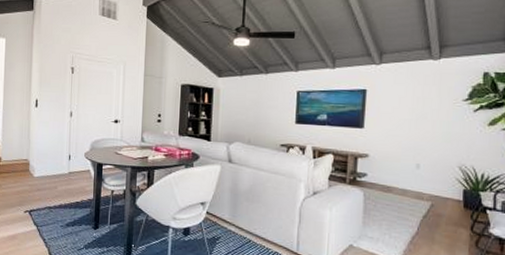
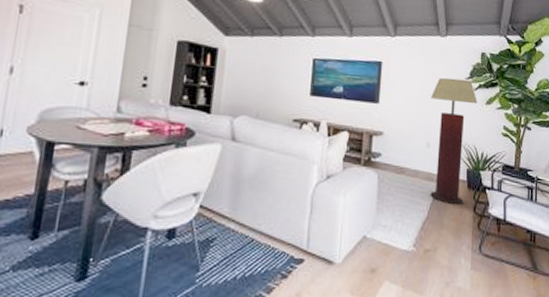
floor lamp: none [420,100,479,224] -> present [430,77,478,205]

